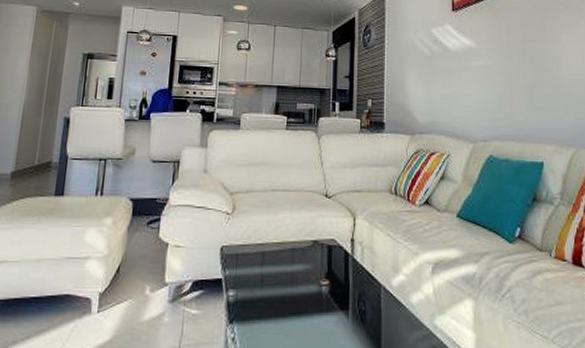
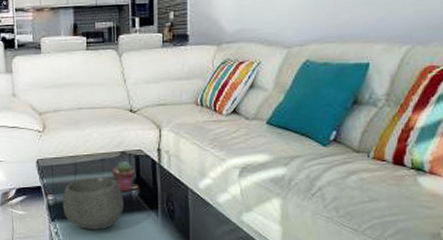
bowl: none [244,269,313,335] -> present [63,177,124,230]
potted succulent: none [302,252,326,288] -> present [112,161,135,192]

